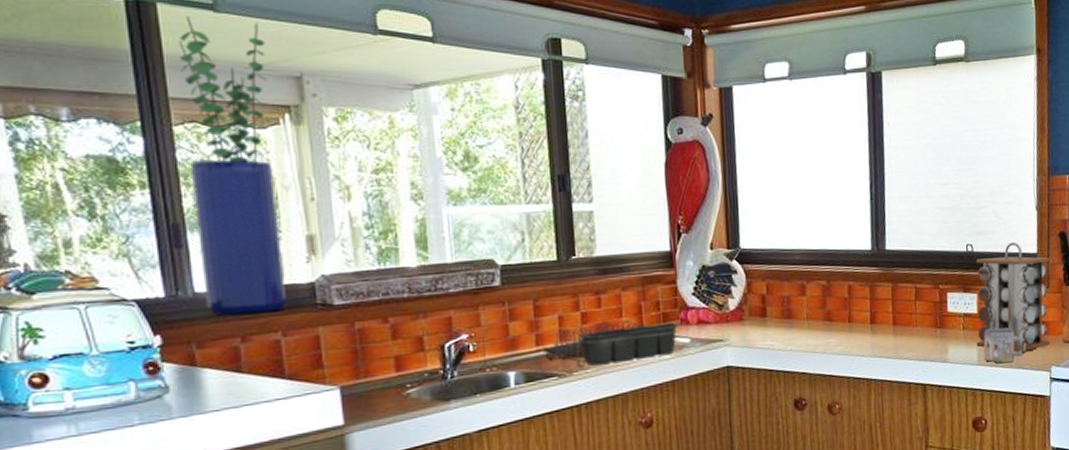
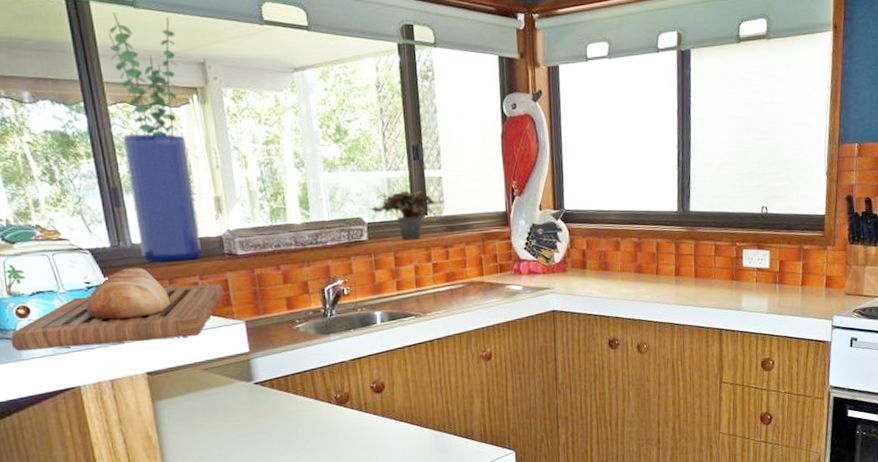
bread loaf: none [18,322,313,432] -> present [10,267,224,352]
potted plant: none [503,226,598,286] -> present [369,190,446,241]
dish rack: present [543,320,678,368] -> none [402,270,512,310]
spice rack: present [976,242,1051,352] -> none [767,205,837,302]
mug: present [983,328,1027,363] -> none [773,281,812,312]

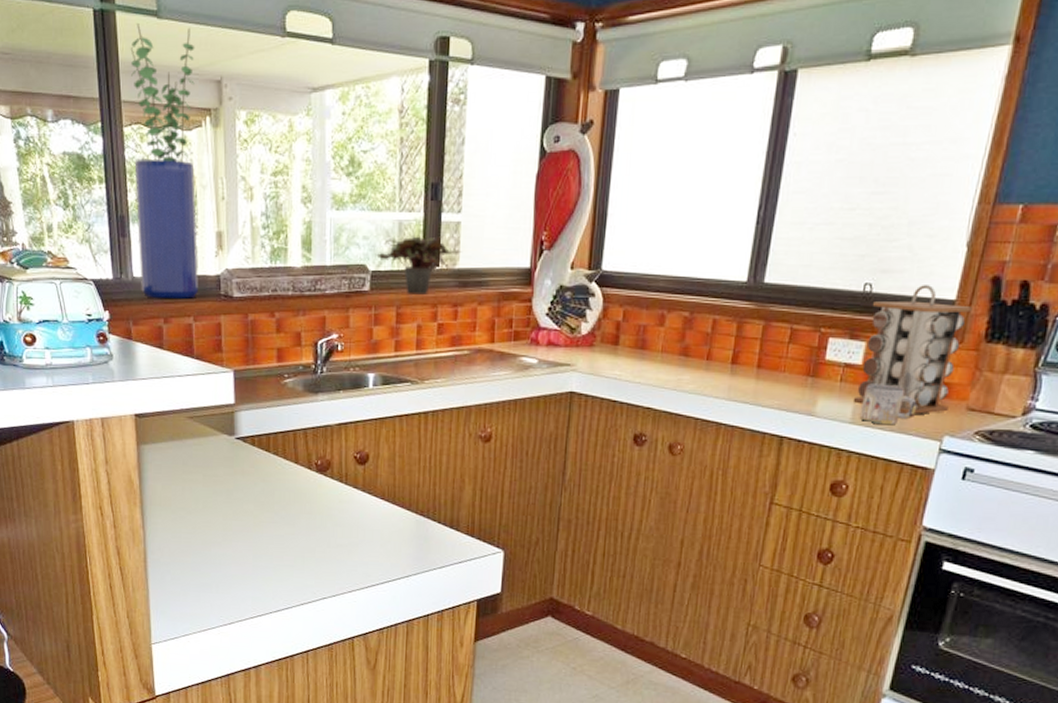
bread loaf: present [10,267,224,352] -> none [17,303,216,381]
spice rack: none [767,205,837,302] -> present [853,285,973,415]
mug: none [773,281,812,312] -> present [859,383,917,425]

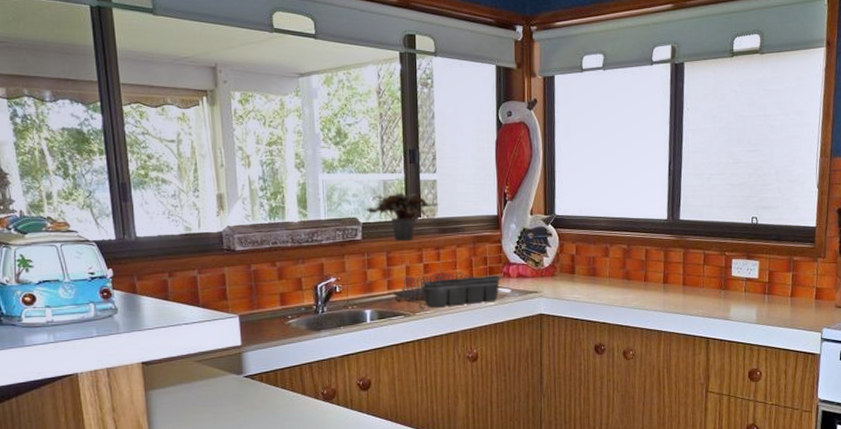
vase: present [130,24,198,299] -> none [127,19,201,255]
dish rack: none [400,335,528,378] -> present [393,272,501,309]
spice rack: present [853,285,973,415] -> none [755,217,828,313]
mug: present [859,383,917,425] -> none [762,292,801,323]

